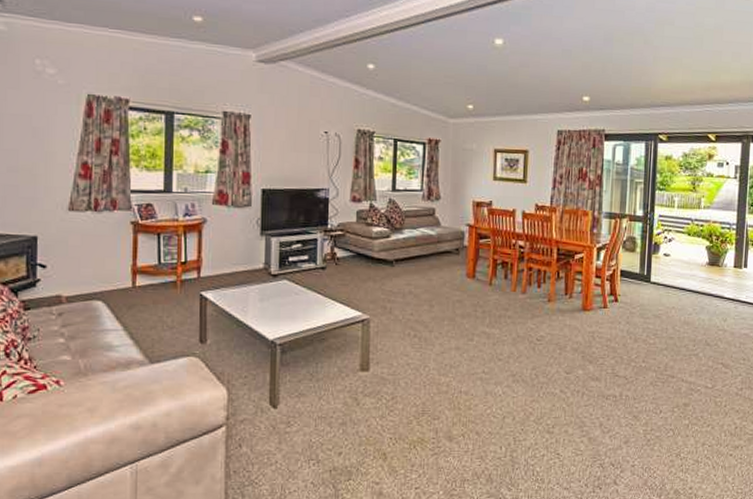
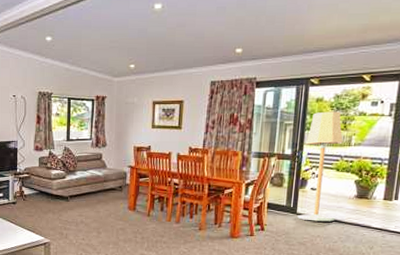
floor lamp: none [651,170,693,291] -> present [297,111,343,222]

